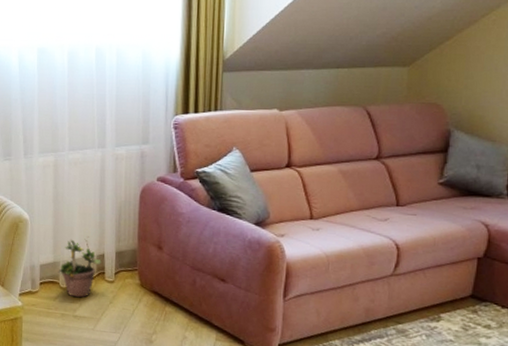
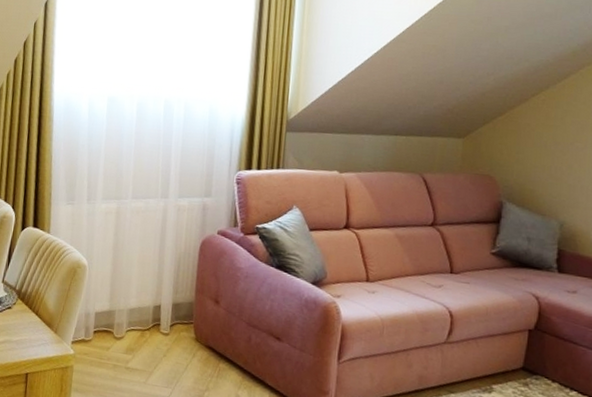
potted plant: present [58,236,102,298] -> none [112,286,158,349]

